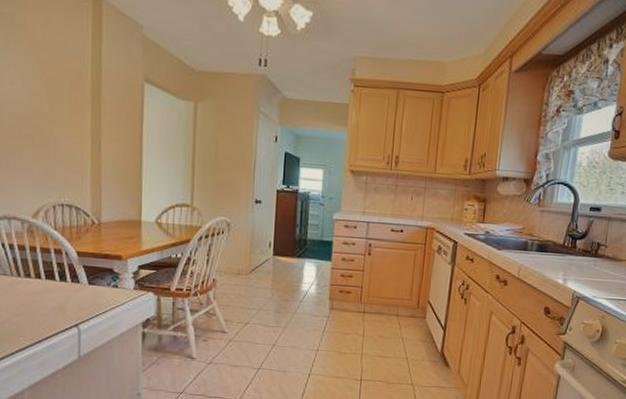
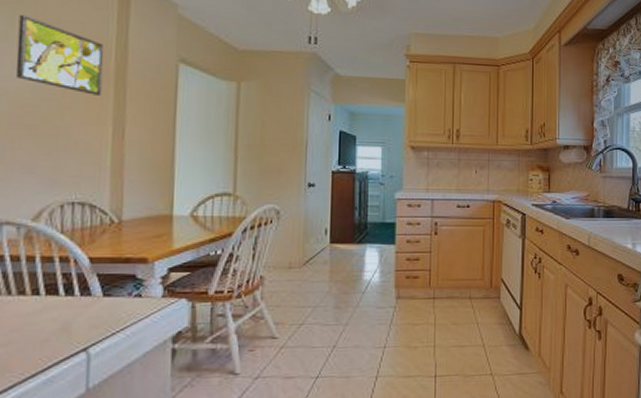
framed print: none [13,34,82,111] -> present [15,14,104,96]

